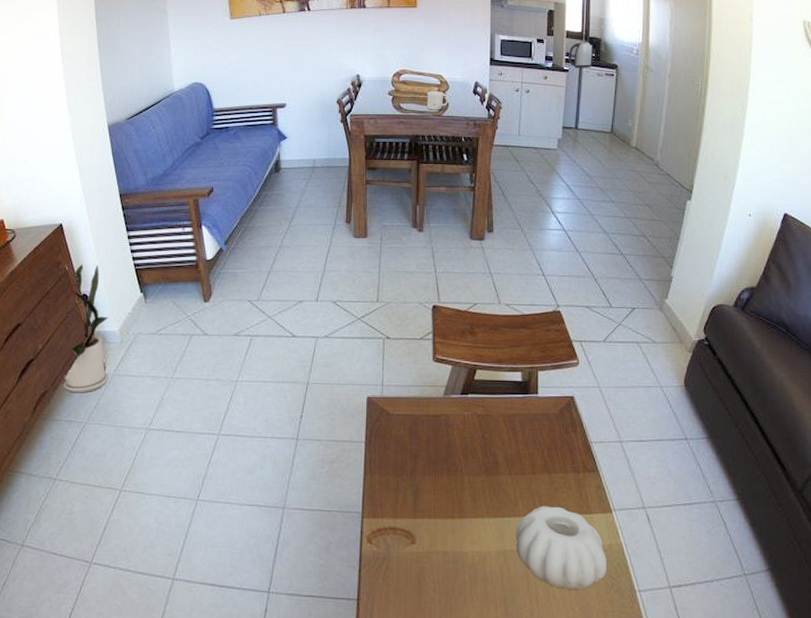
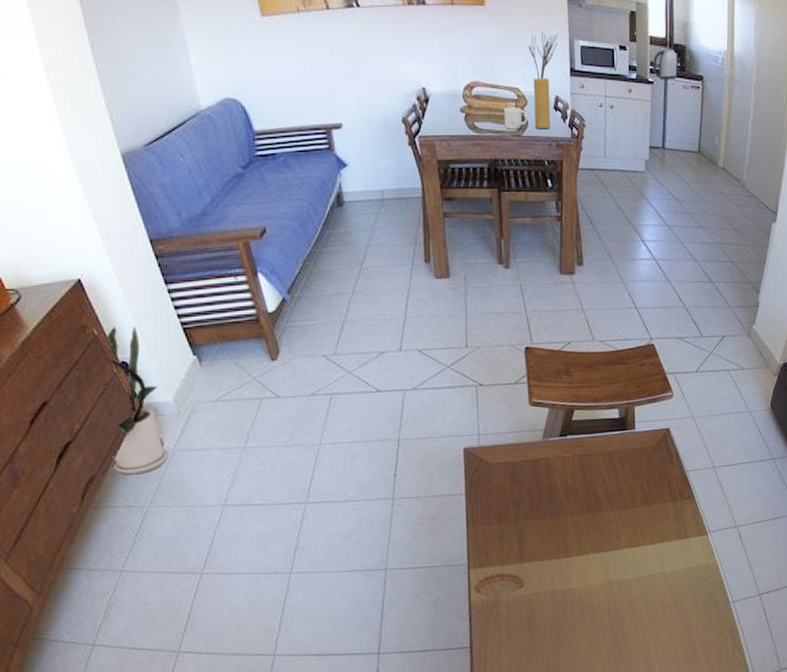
vase: none [453,28,481,111] -> present [528,32,559,130]
decorative bowl: present [516,506,607,590] -> none [619,535,704,610]

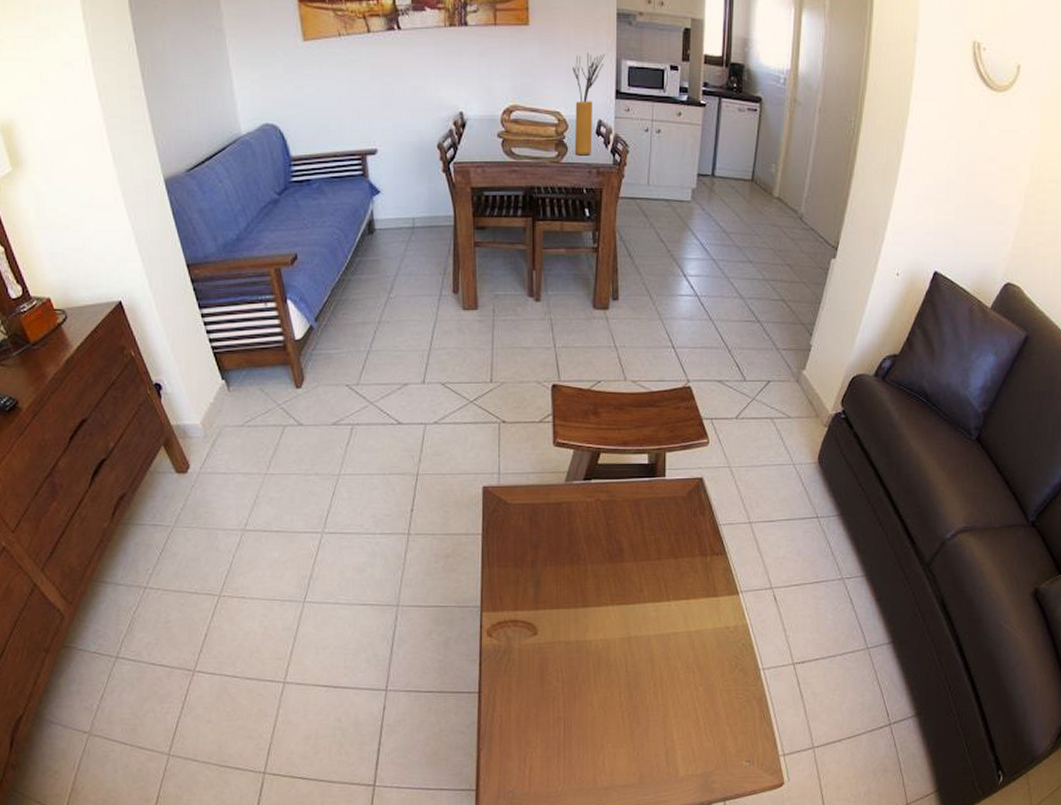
house plant: present [105,326,169,475] -> none [141,349,194,495]
mug: present [503,107,528,130] -> none [542,132,567,156]
kettle: present [652,48,677,80] -> none [706,68,734,102]

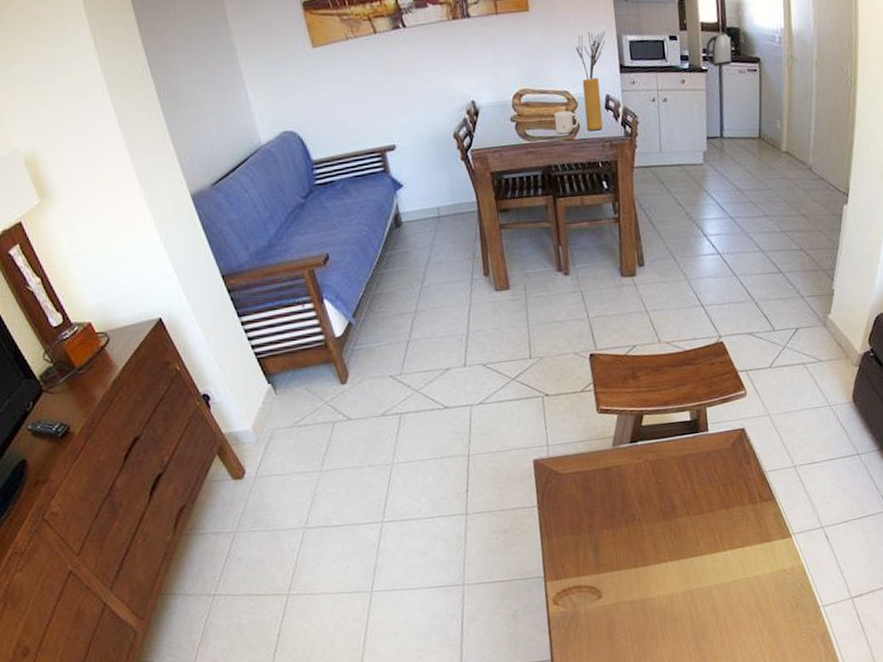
mug: none [542,132,567,156] -> present [553,111,579,134]
kettle: none [706,68,734,102] -> present [705,33,732,67]

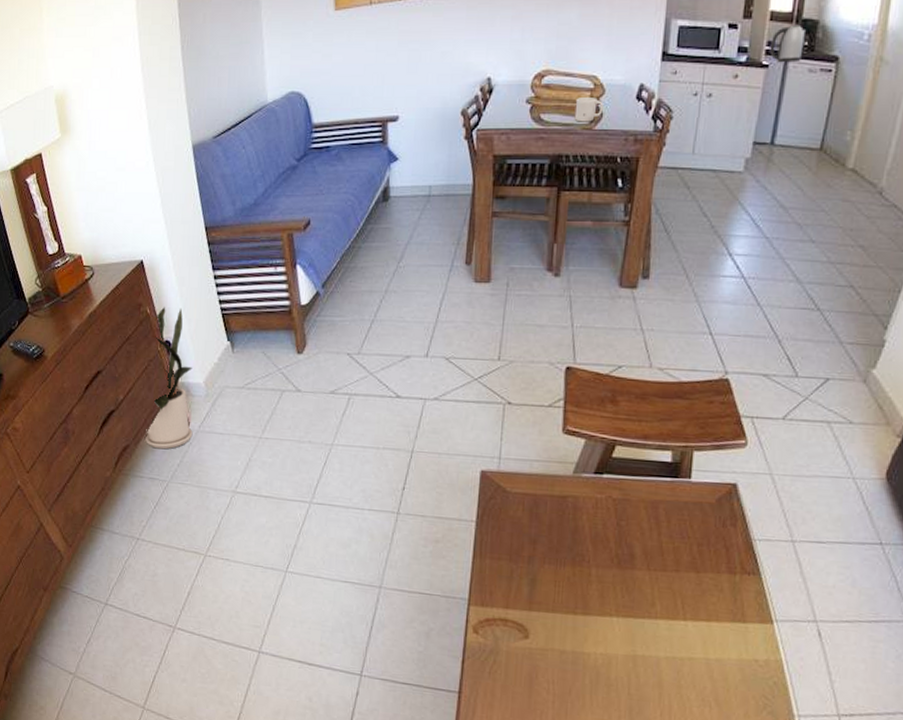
house plant: none [186,359,251,503] -> present [145,307,193,450]
vase: present [576,31,606,131] -> none [611,12,654,122]

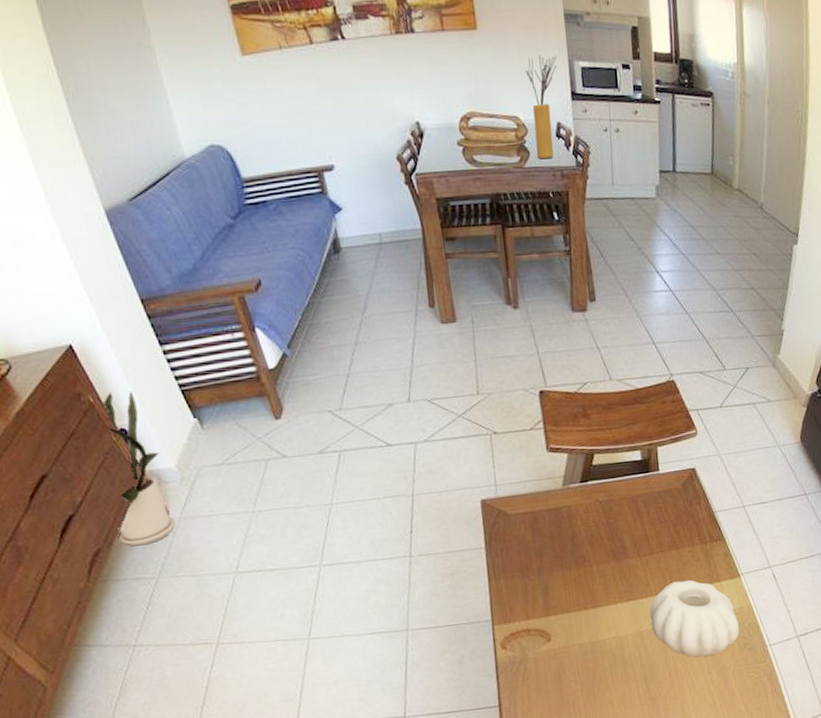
mug: present [574,98,603,122] -> none [503,137,529,161]
vase: none [611,12,654,122] -> present [526,54,557,160]
decorative bowl: none [648,609,761,708] -> present [649,579,739,657]
kettle: present [770,24,805,63] -> none [658,64,685,99]

